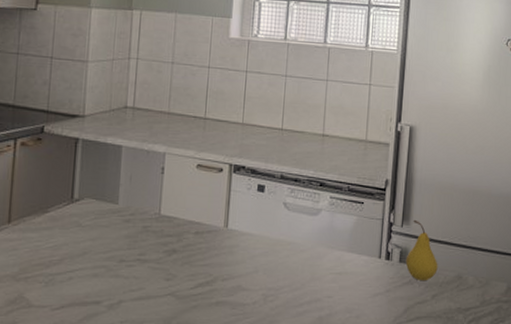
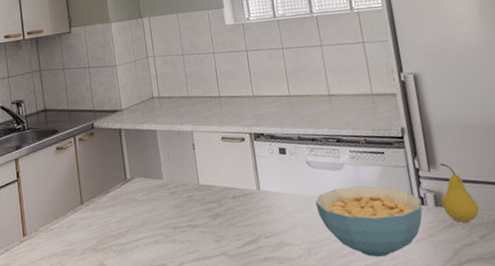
cereal bowl: none [283,234,387,308] -> present [315,186,423,257]

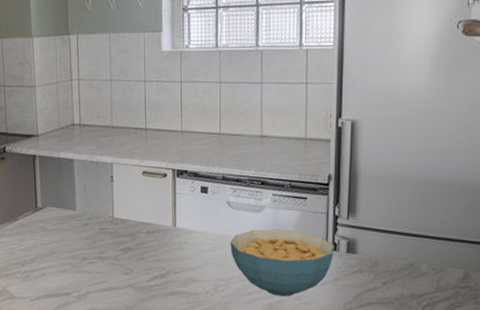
fruit: present [440,162,479,222] -> none [353,211,388,269]

